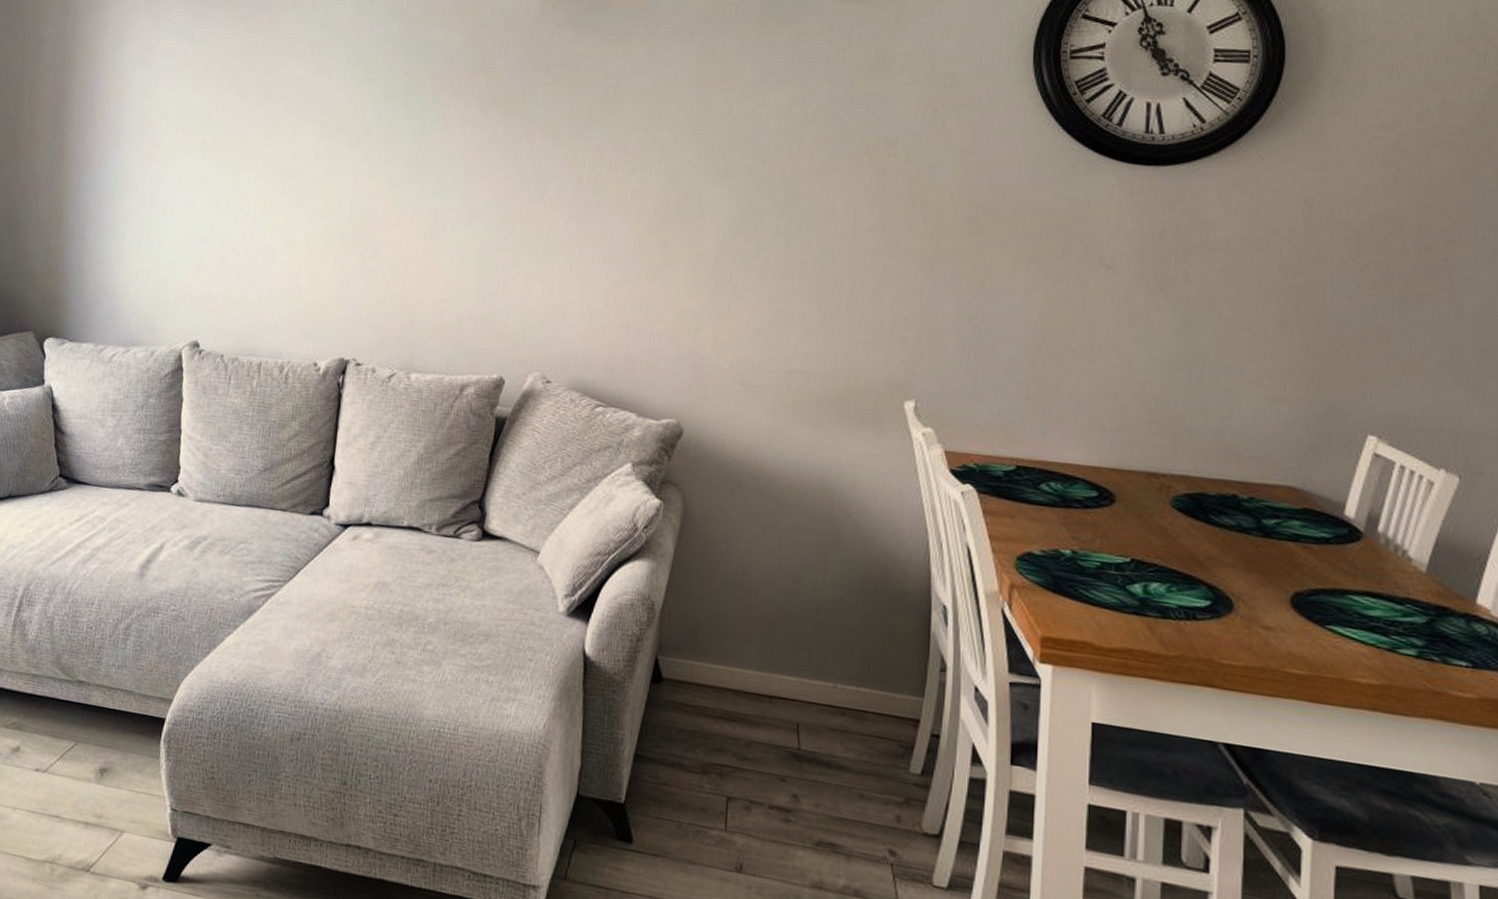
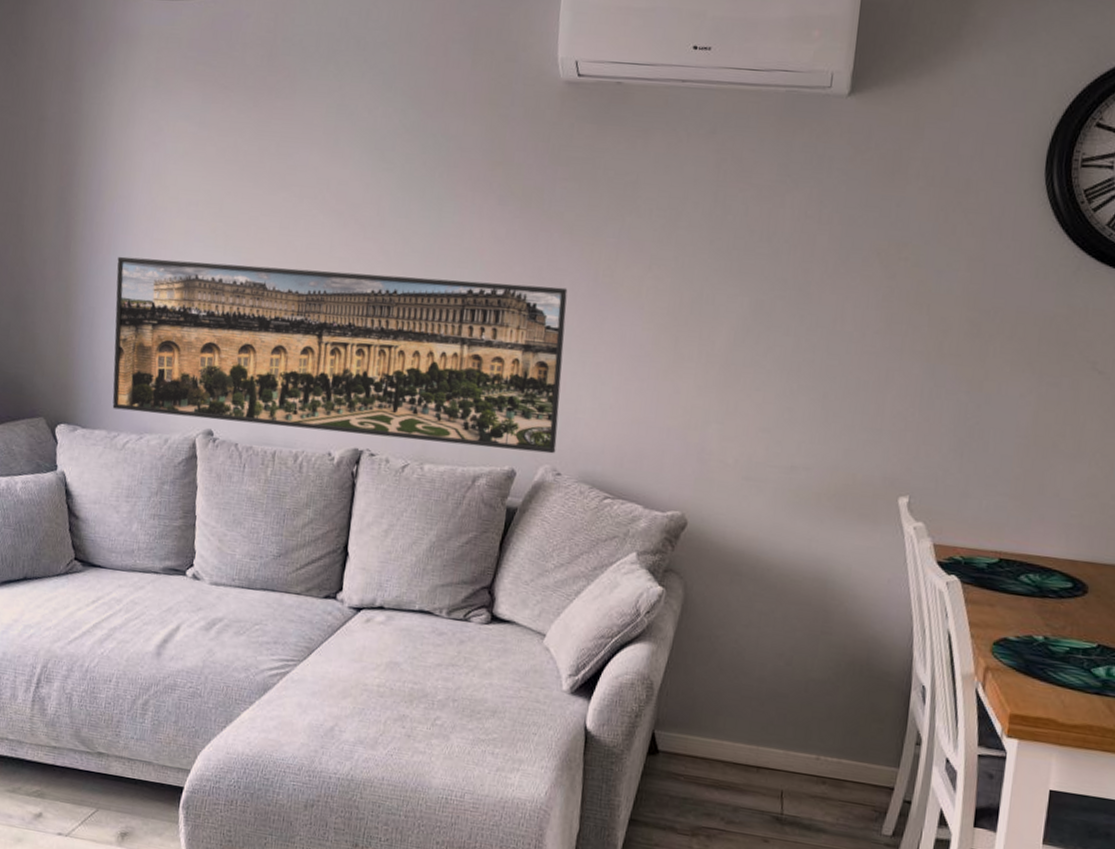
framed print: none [100,170,552,361] -> present [112,256,568,454]

